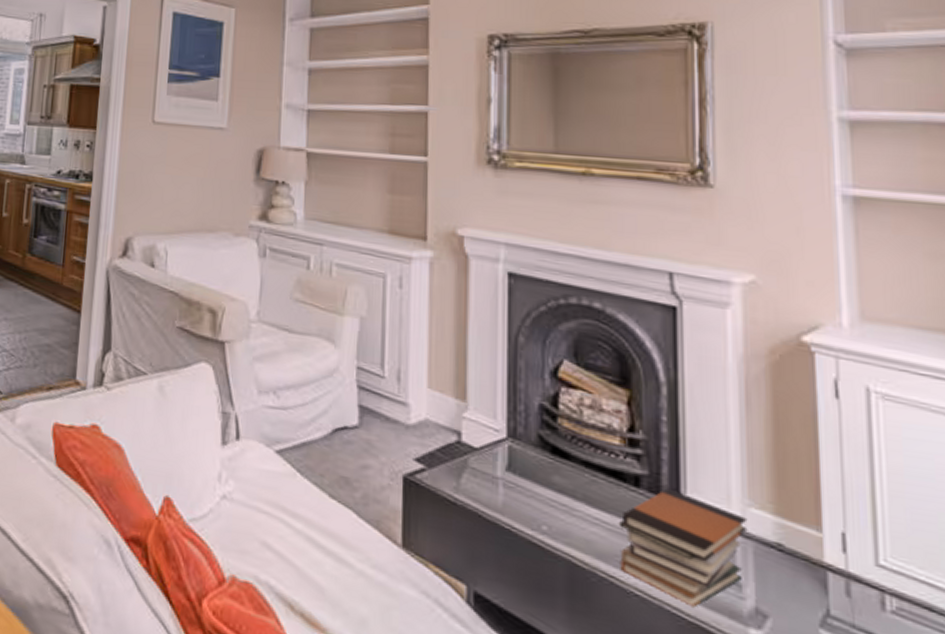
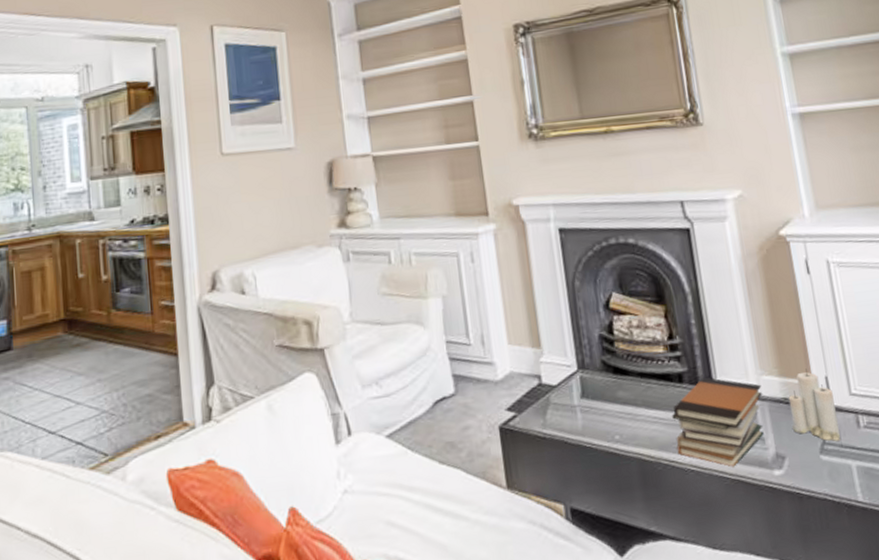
candle: none [783,515,853,619] -> present [788,368,840,441]

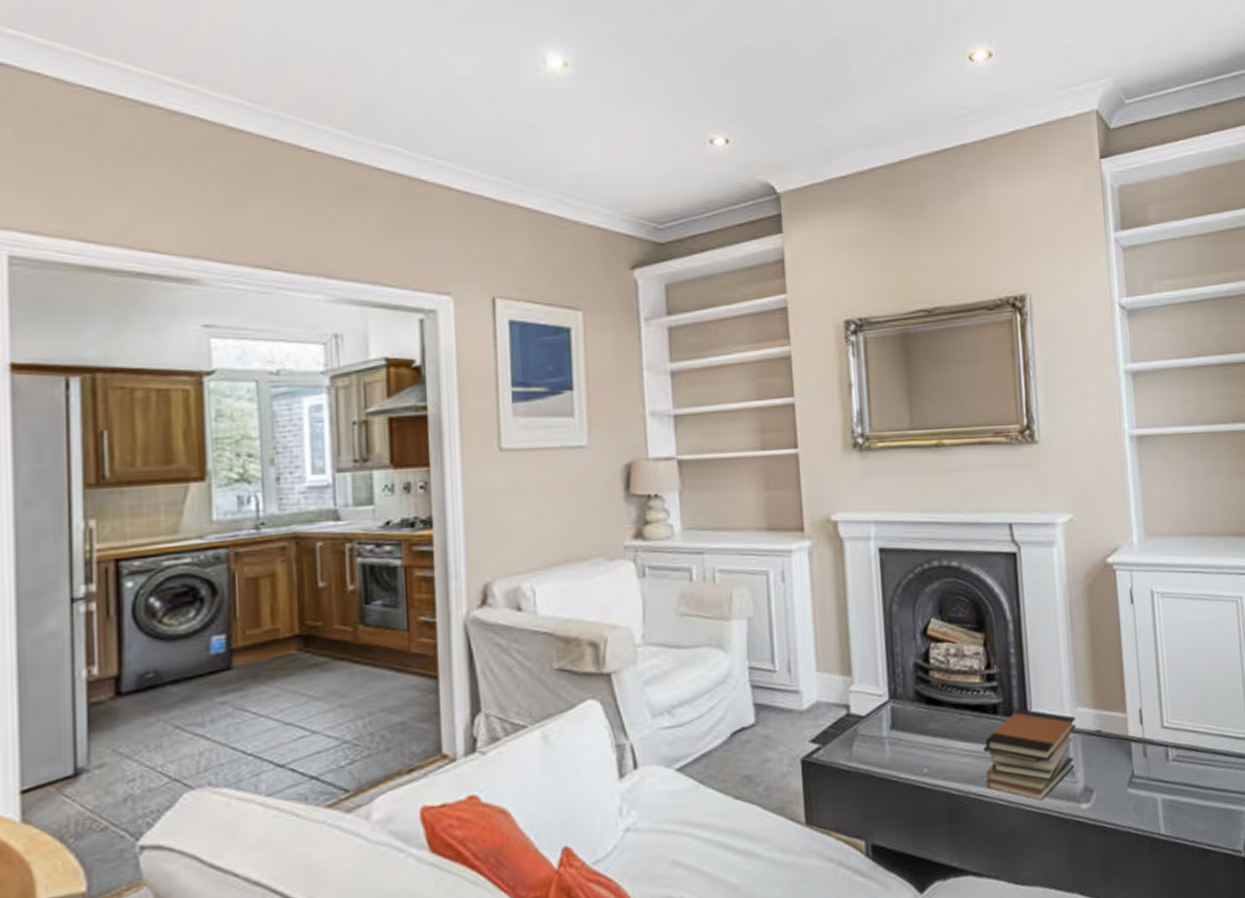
candle: present [788,368,840,441] -> none [1101,701,1149,774]

